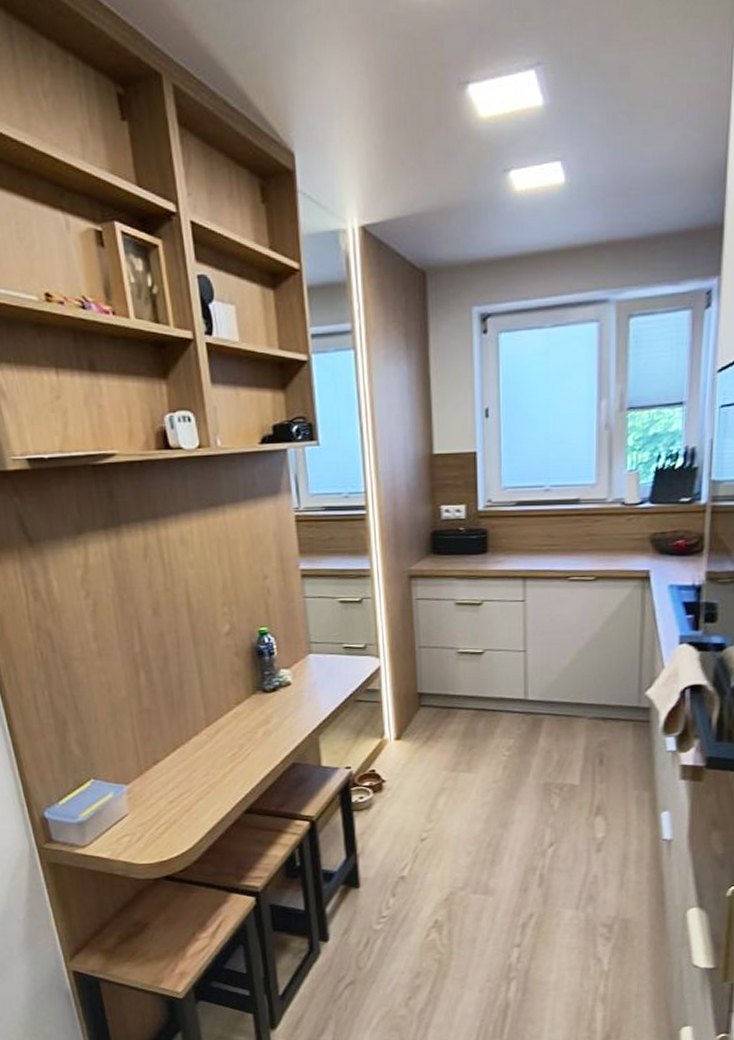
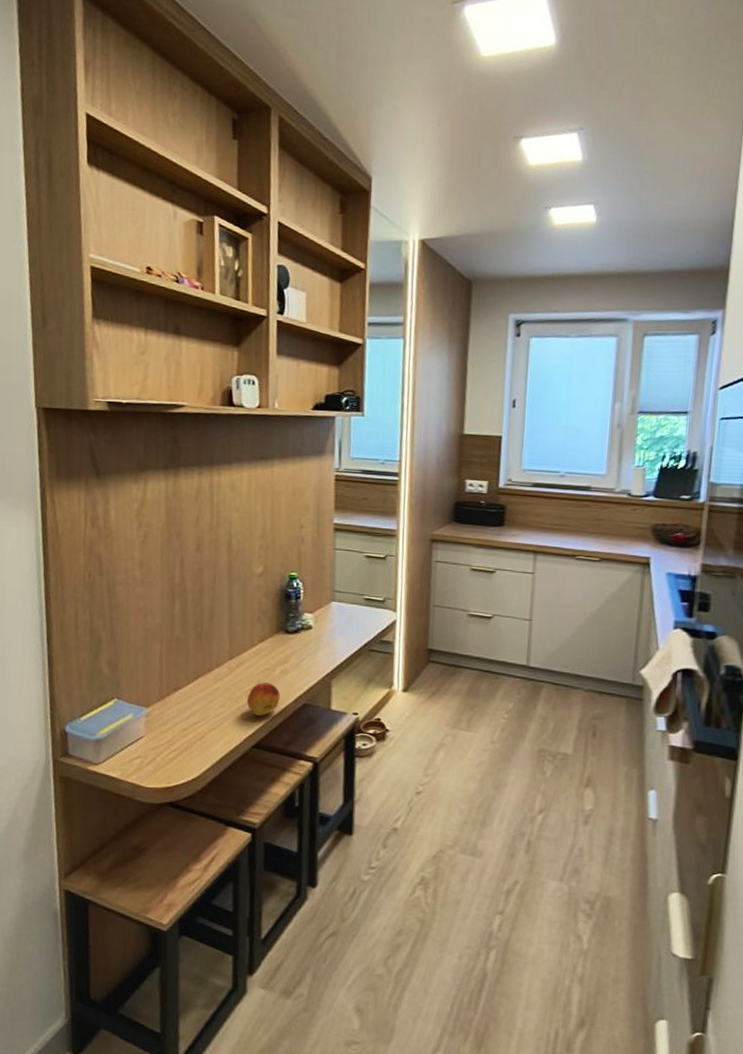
fruit: none [231,746,267,781] -> present [246,682,281,716]

